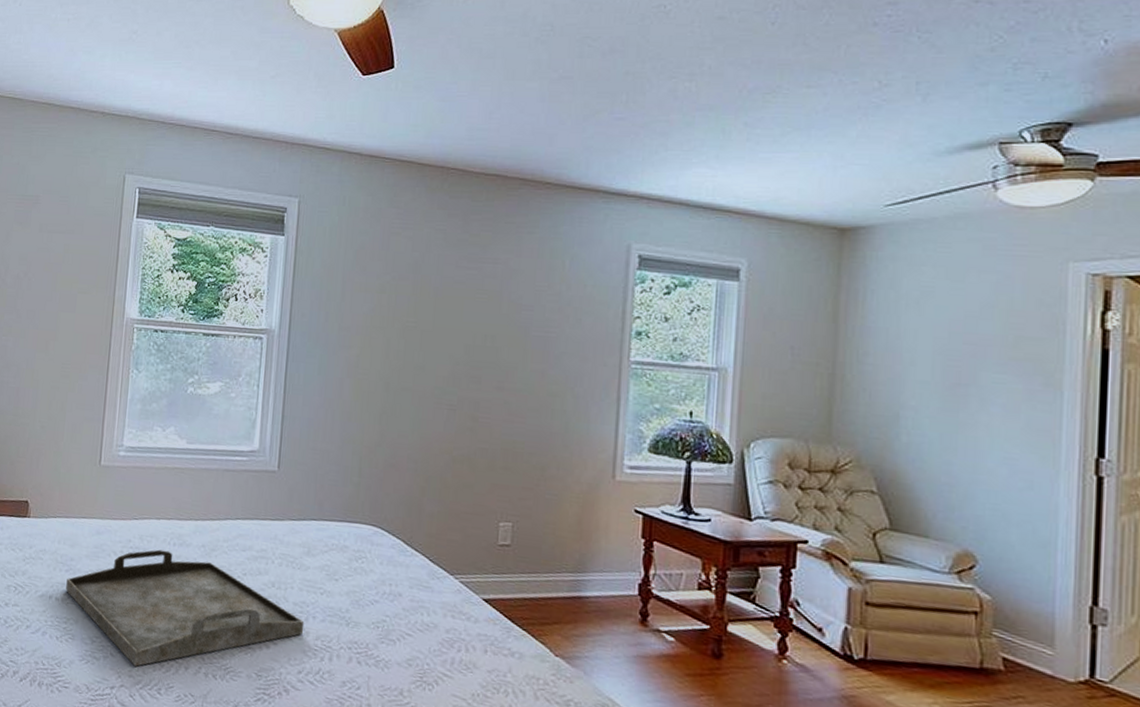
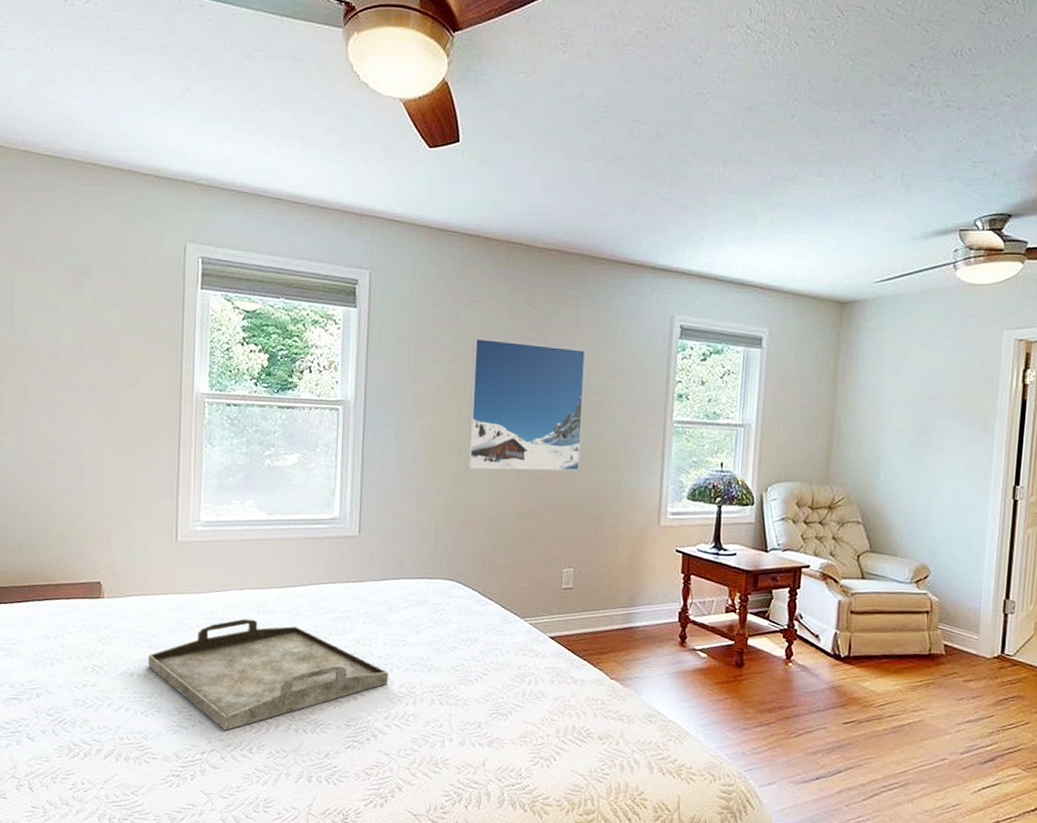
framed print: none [394,267,528,414] -> present [467,338,586,471]

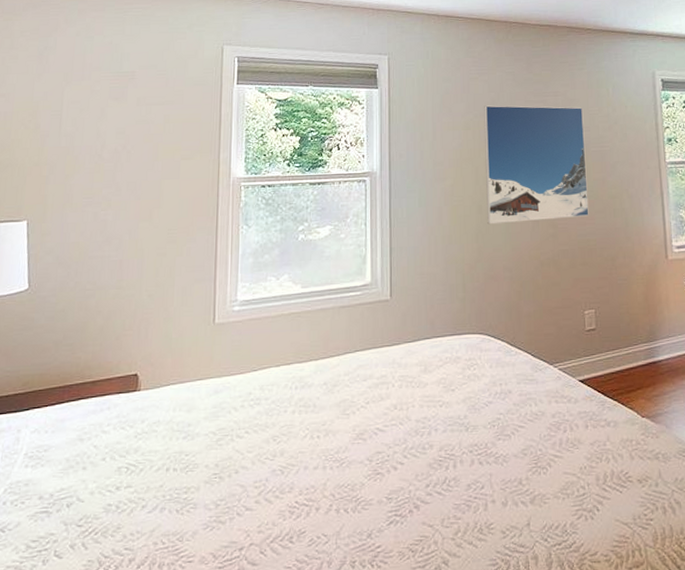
serving tray: present [148,618,389,731] -> none [184,395,428,520]

